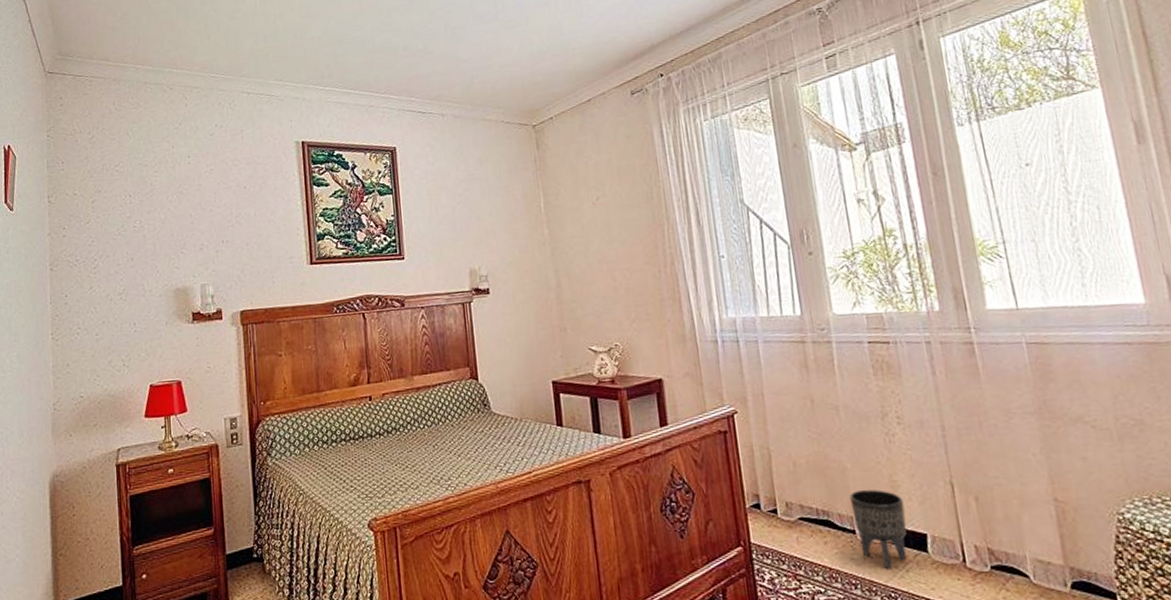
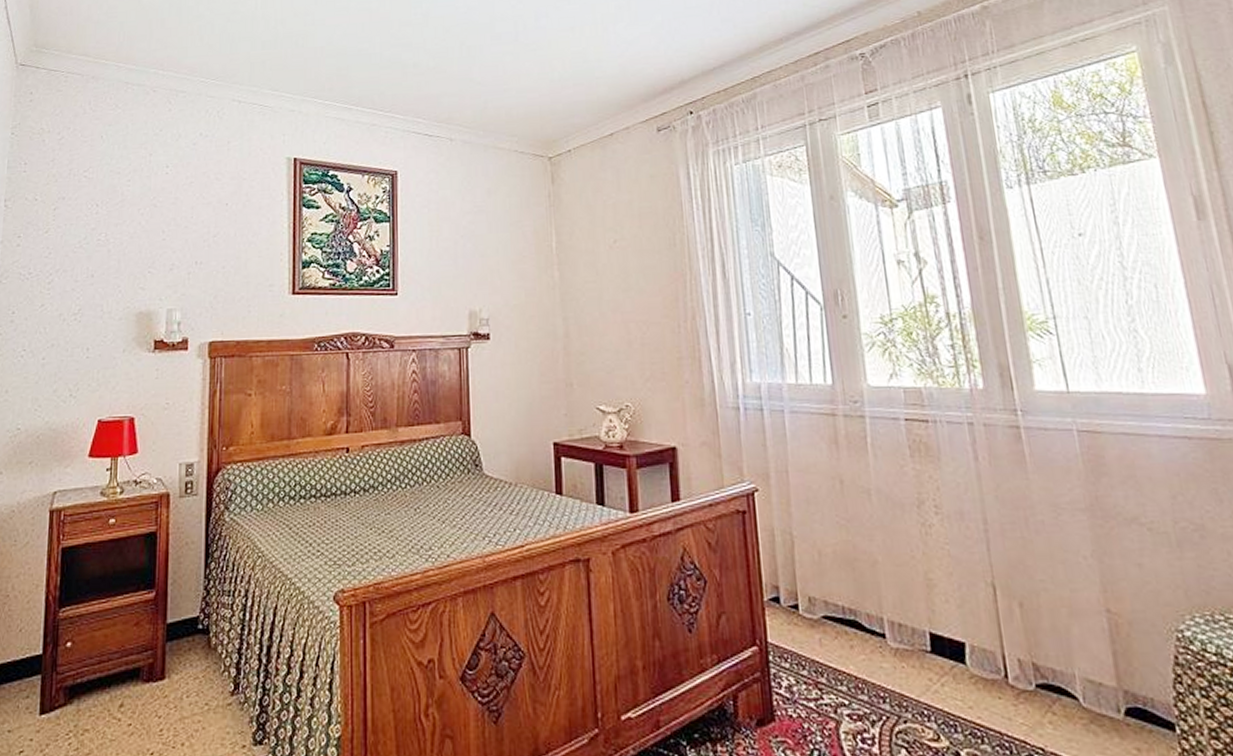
planter: present [850,489,907,570] -> none [880,586,944,683]

